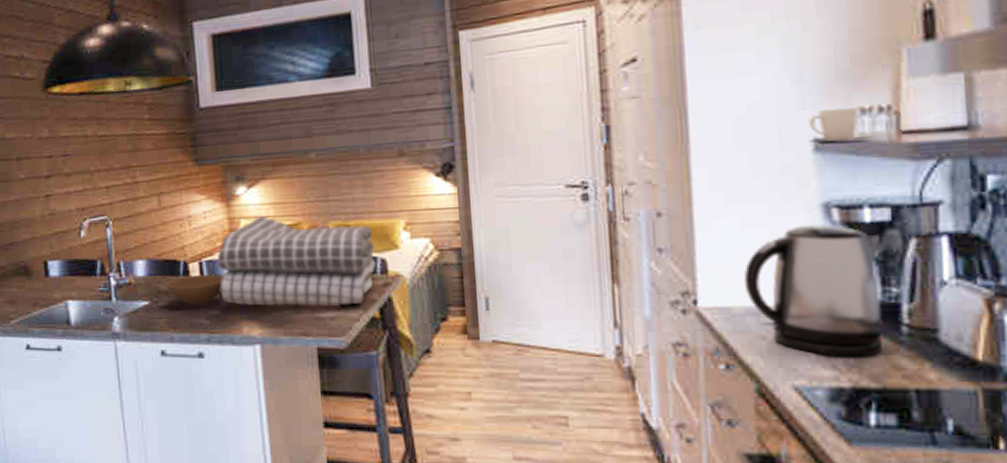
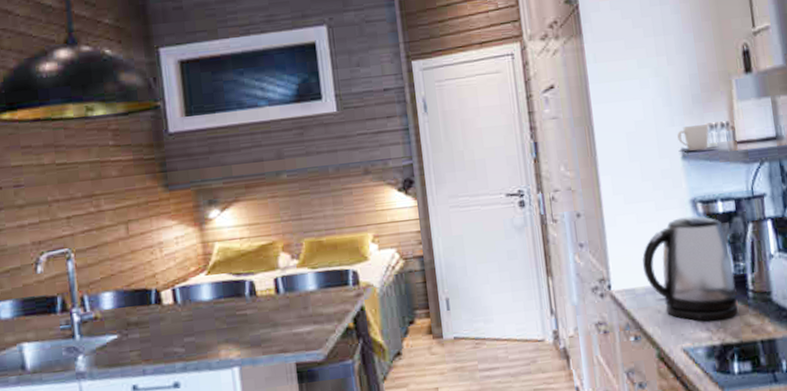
bowl: present [166,275,223,305] -> none [137,300,198,334]
towel: present [217,215,376,306] -> none [191,237,349,329]

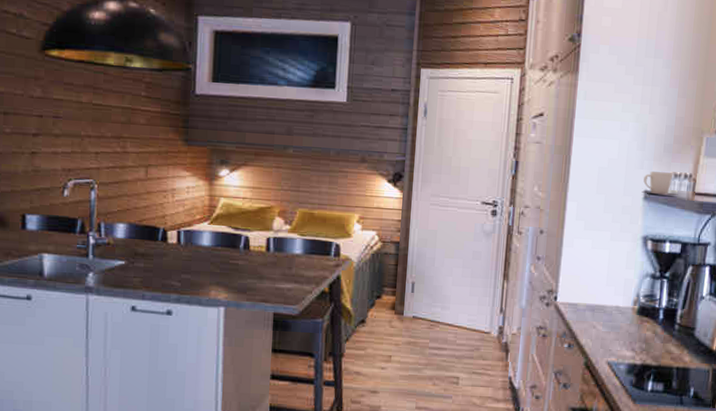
kettle: present [642,215,739,321] -> none [588,250,673,344]

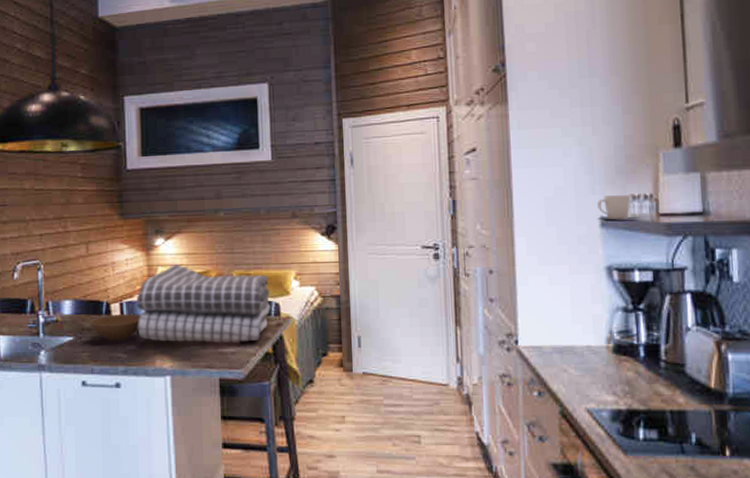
bowl: none [144,242,198,268] -> present [90,314,141,341]
towel: none [194,196,332,280] -> present [136,263,271,342]

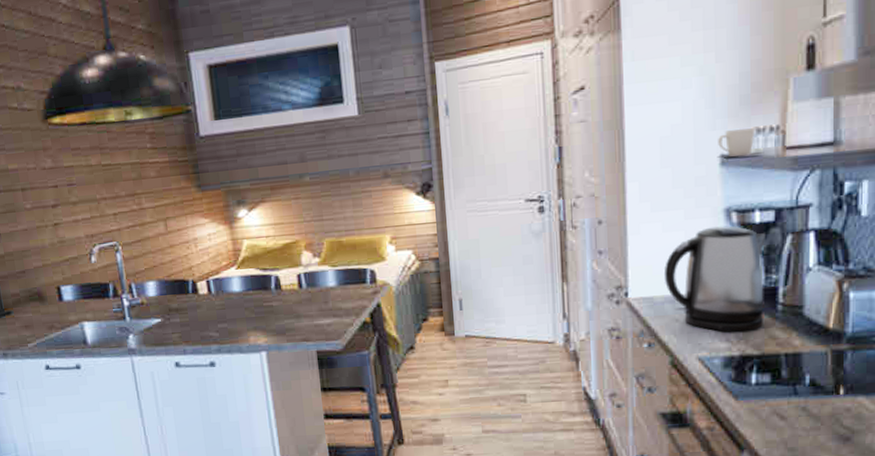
bowl: present [90,314,141,341] -> none [177,291,230,320]
towel: present [136,263,271,342] -> none [223,235,366,317]
kettle: none [551,282,649,386] -> present [663,225,766,332]

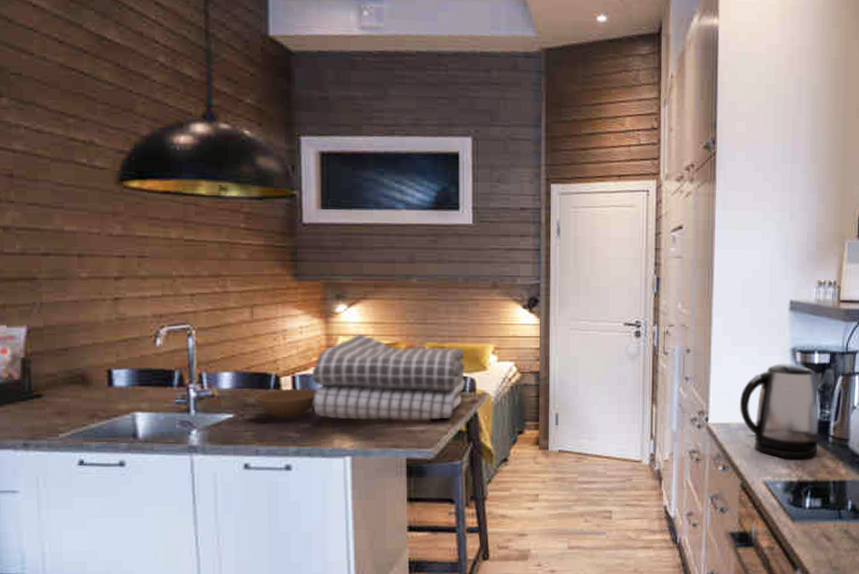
bowl: none [177,291,230,320] -> present [255,389,317,418]
towel: none [223,235,366,317] -> present [311,333,466,420]
cup: present [717,128,764,158] -> none [787,281,824,305]

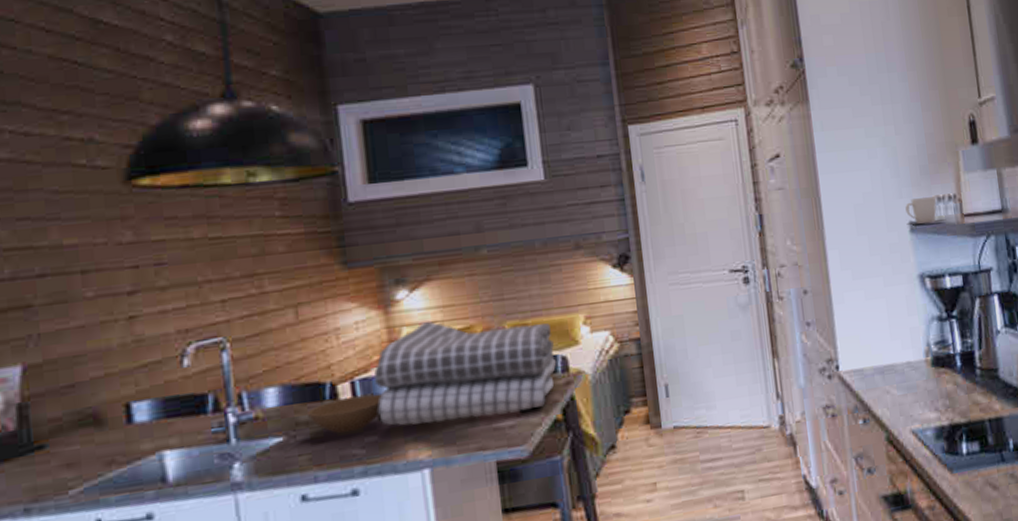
kettle: present [739,363,823,459] -> none [870,291,967,401]
cup: none [787,281,824,305] -> present [905,196,946,225]

